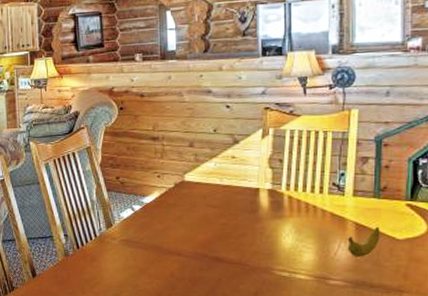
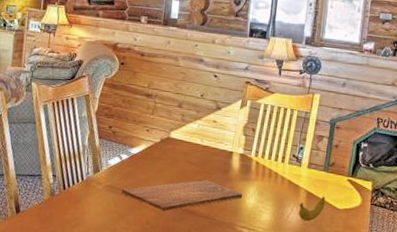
cutting board: none [139,222,277,262] -> present [121,179,243,212]

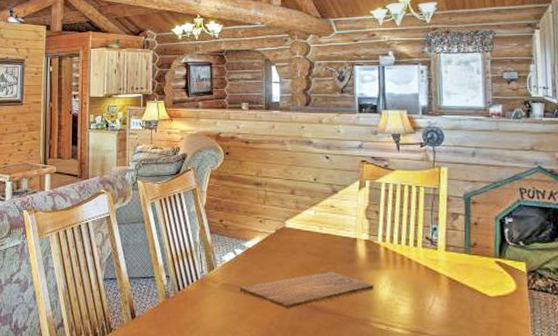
banana: present [298,196,325,222] -> none [441,282,472,313]

